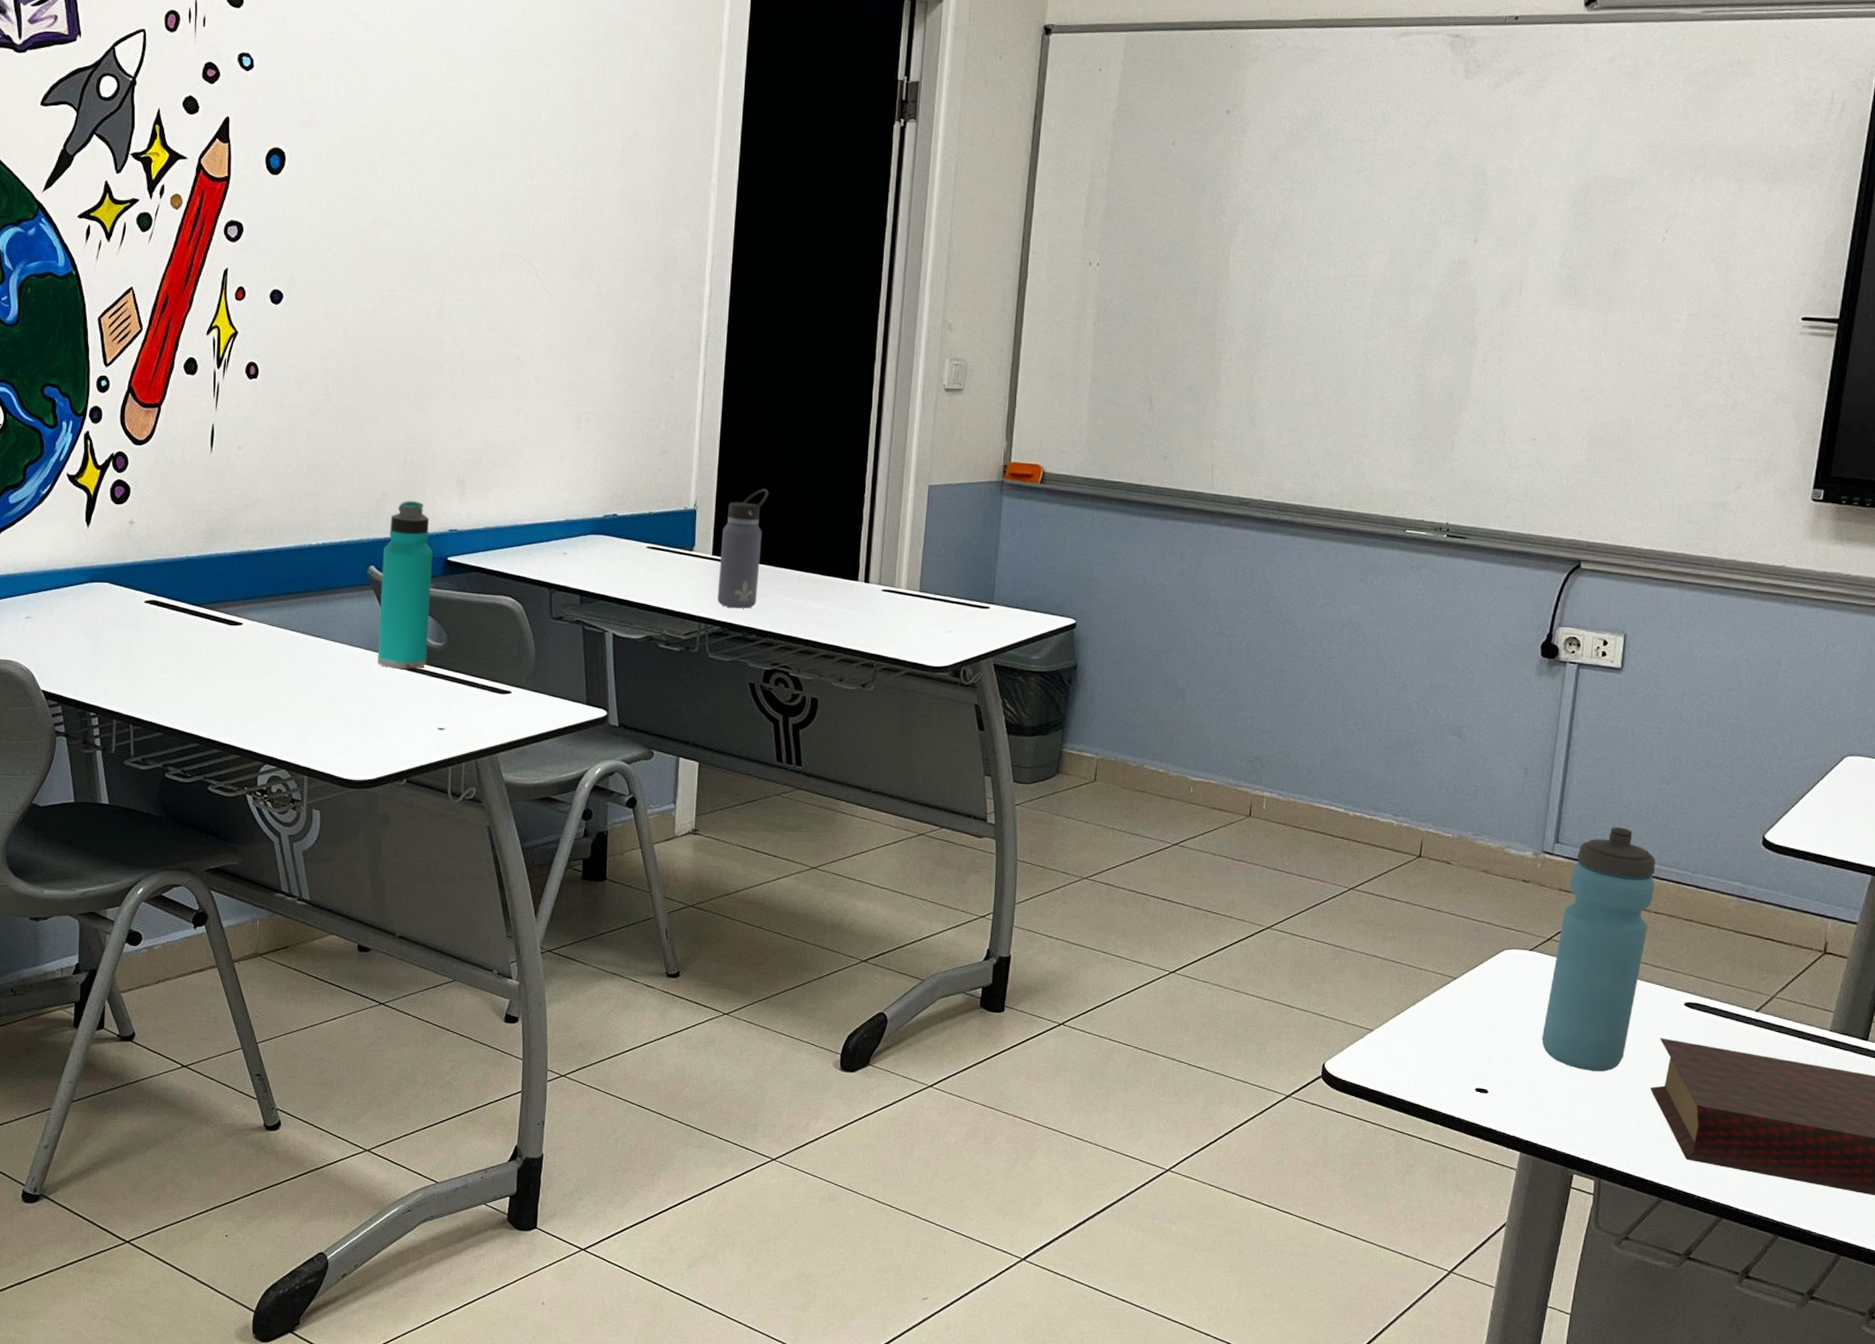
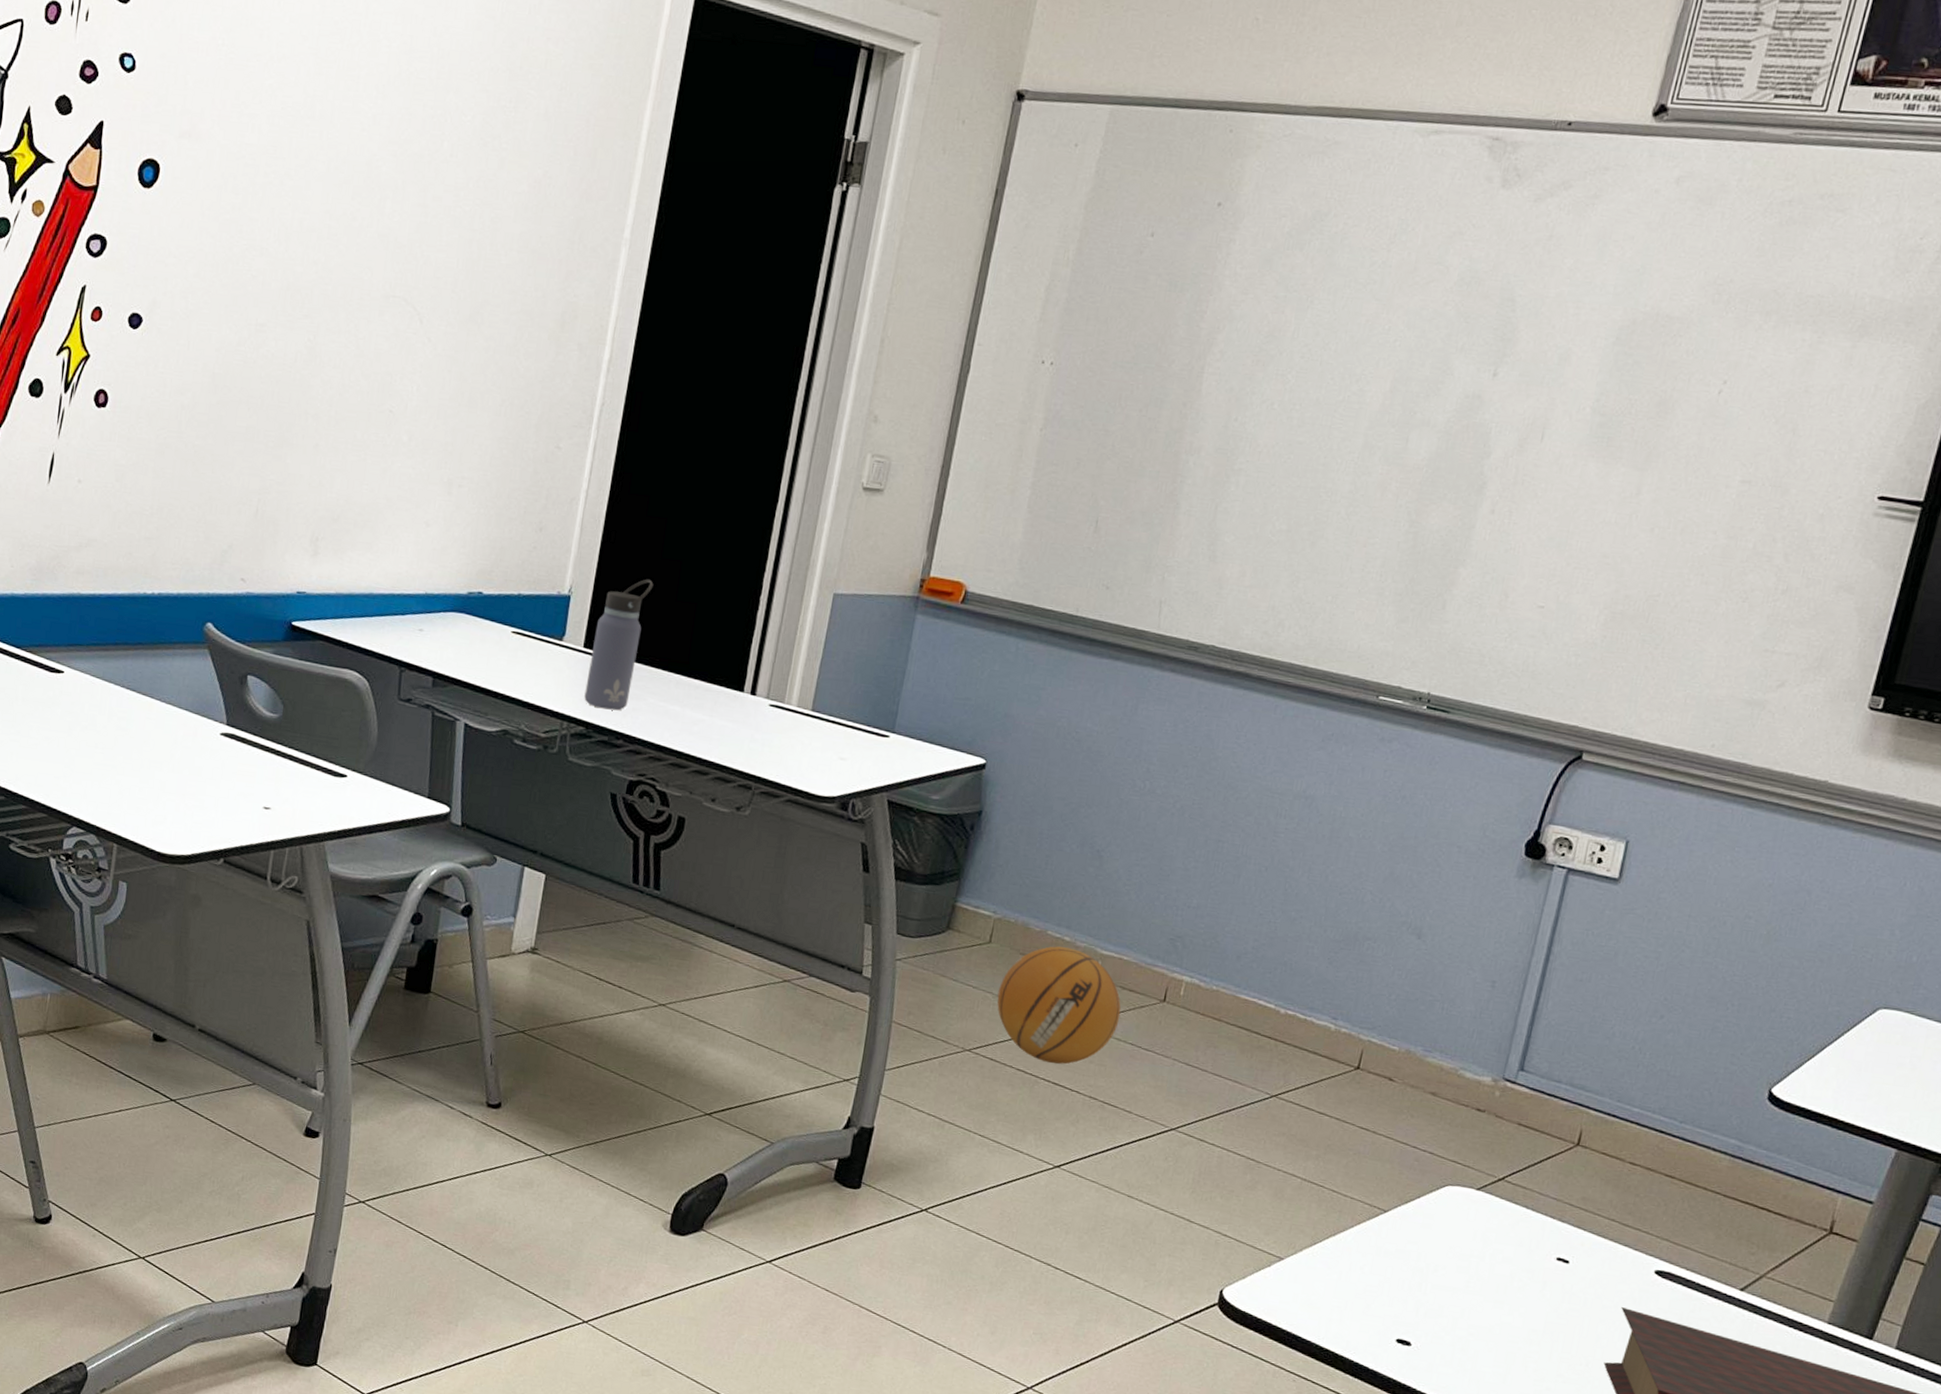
water bottle: present [378,501,433,670] -> none [205,556,277,740]
basketball: none [1106,778,1214,881] -> present [997,946,1121,1064]
water bottle: present [1542,827,1656,1072] -> none [1480,1060,1638,1338]

